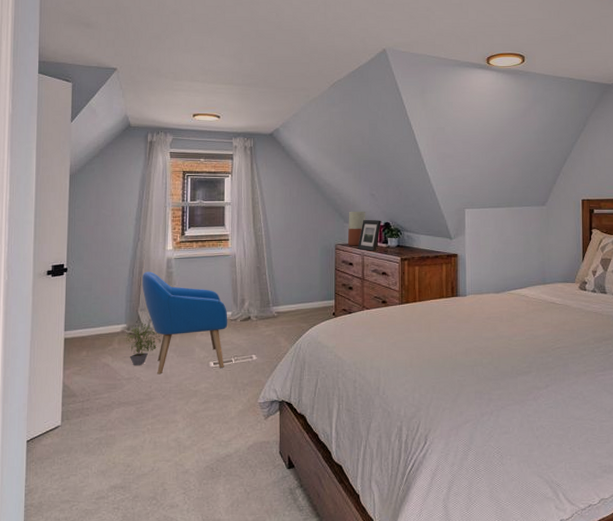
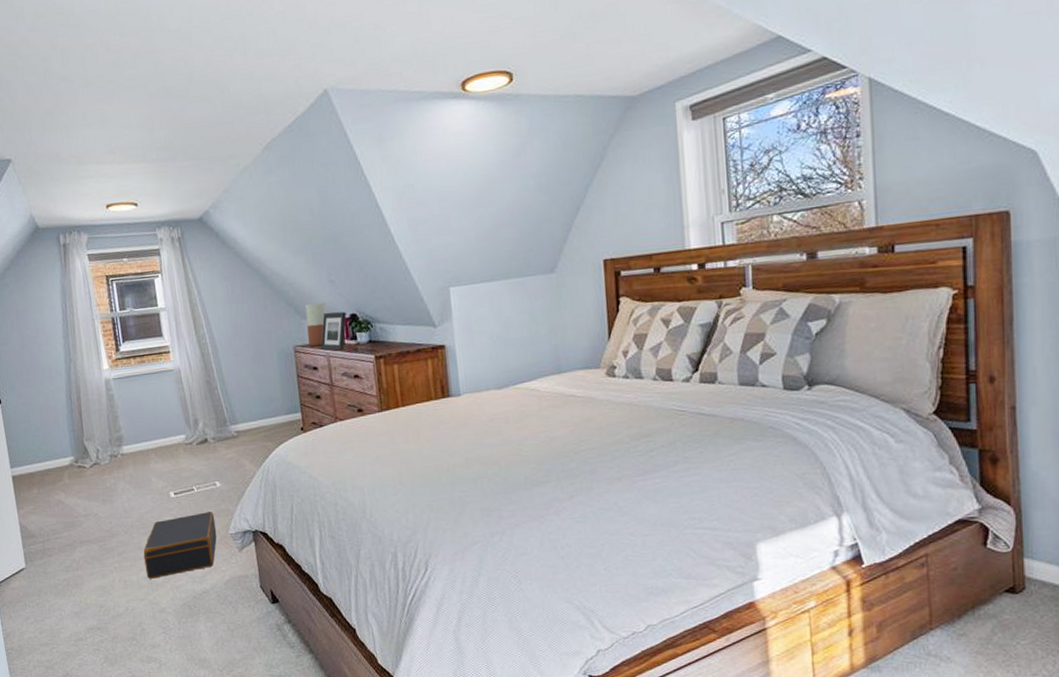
potted plant: present [124,322,161,366] -> none [73,453,114,502]
armchair: present [142,271,228,375] -> none [81,396,186,509]
suitcase: none [176,382,247,441] -> present [143,511,217,579]

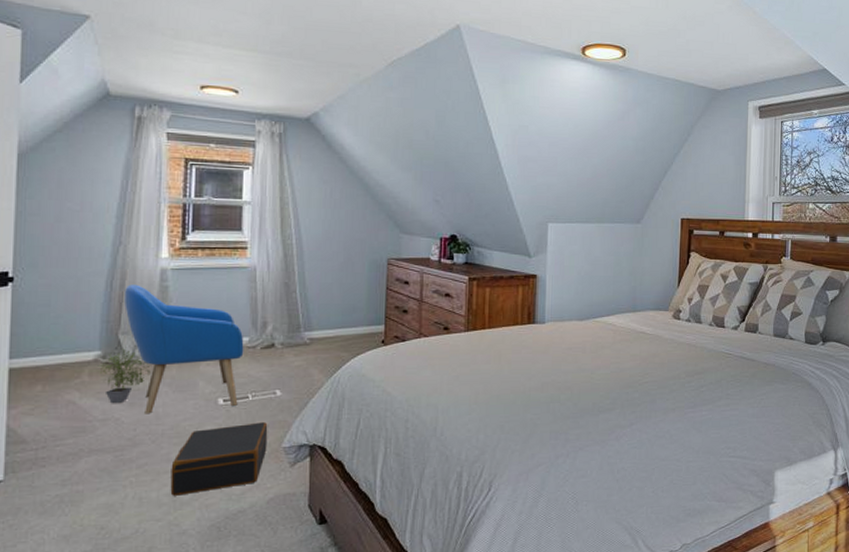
potted plant: none [73,453,114,502] -> present [97,348,151,404]
armchair: none [81,396,186,509] -> present [125,284,244,414]
vase: present [304,302,328,347] -> none [404,219,428,262]
picture frame: present [321,311,347,351] -> none [416,230,446,268]

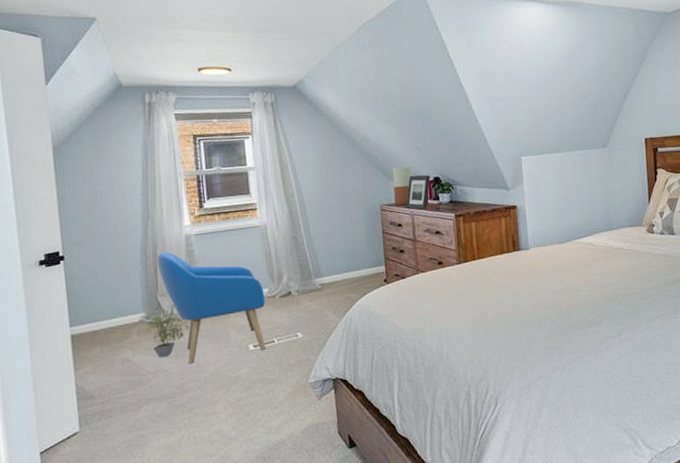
suitcase: present [170,422,268,496] -> none [216,362,297,433]
vase: none [404,219,428,262] -> present [392,166,413,206]
picture frame: none [416,230,446,268] -> present [406,175,430,210]

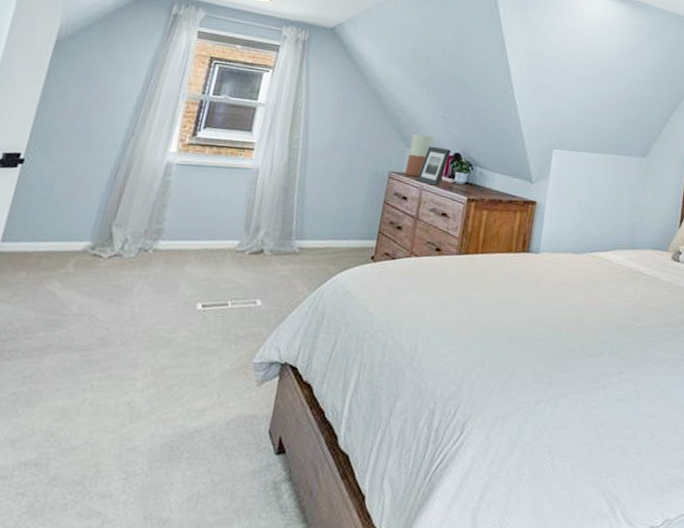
potted plant: present [143,308,189,358] -> none [84,241,138,299]
armchair: present [158,251,266,364] -> none [121,176,234,313]

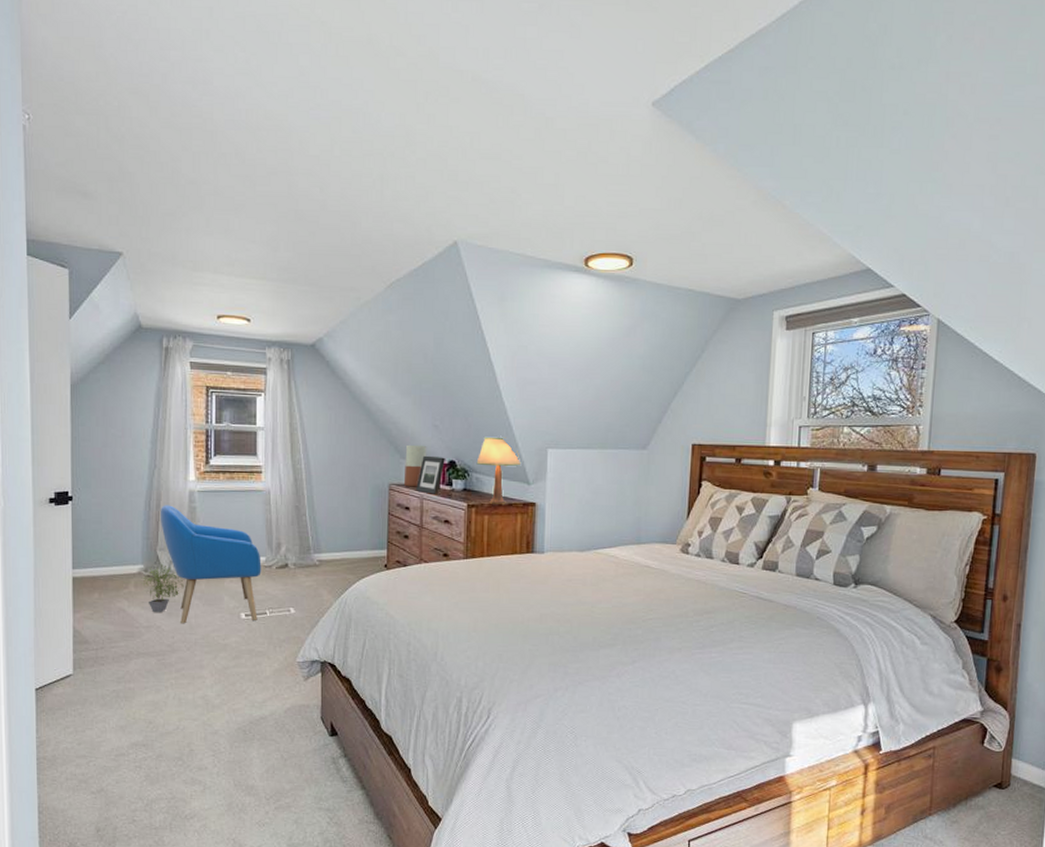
potted plant: none [84,241,138,299] -> present [141,563,184,613]
armchair: none [121,176,234,313] -> present [161,505,261,624]
table lamp: none [481,132,526,201] -> present [476,435,521,504]

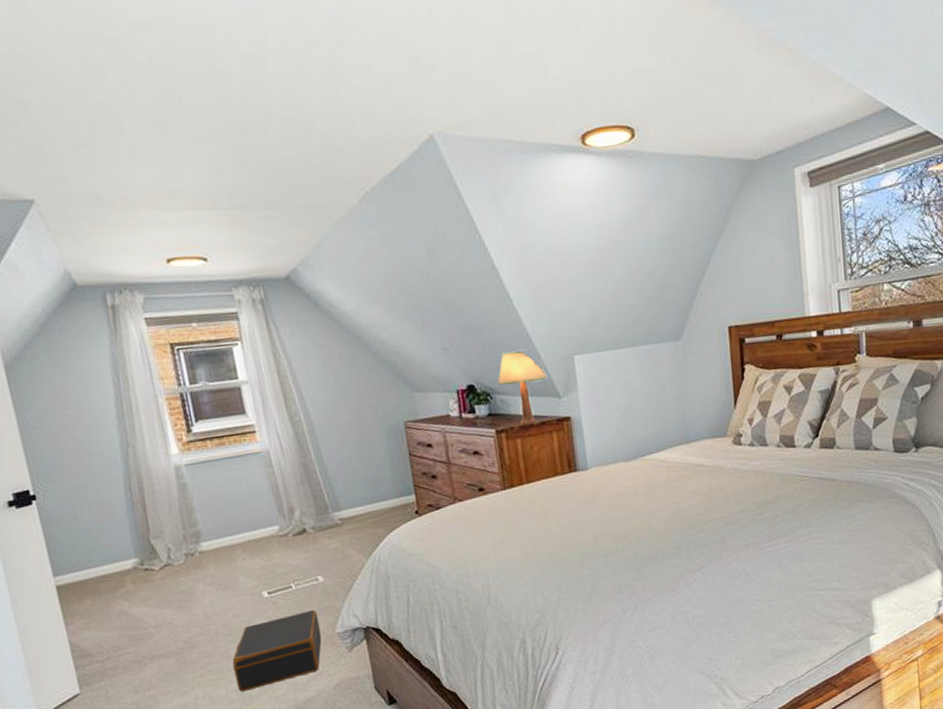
potted plant: present [141,563,184,613] -> none [138,552,191,609]
armchair: present [161,505,261,624] -> none [144,486,283,616]
suitcase: none [203,637,284,699] -> present [232,610,322,692]
vase: present [404,444,427,487] -> none [415,372,442,422]
picture frame: present [416,455,445,494] -> none [435,382,463,426]

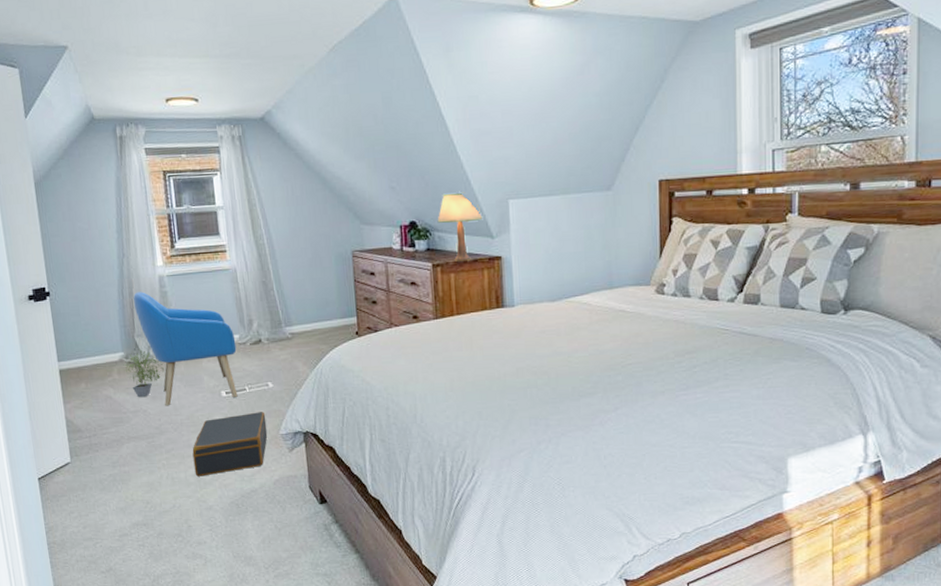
potted plant: none [138,552,191,609] -> present [123,349,165,398]
armchair: none [144,486,283,616] -> present [133,292,238,406]

